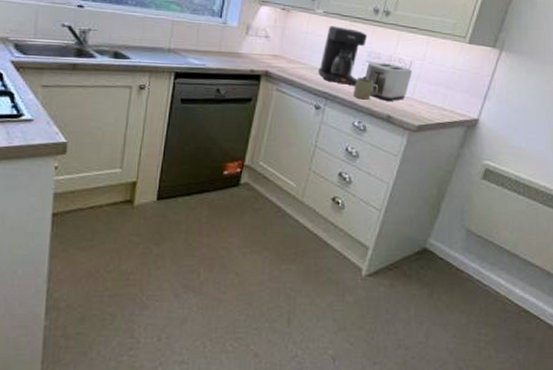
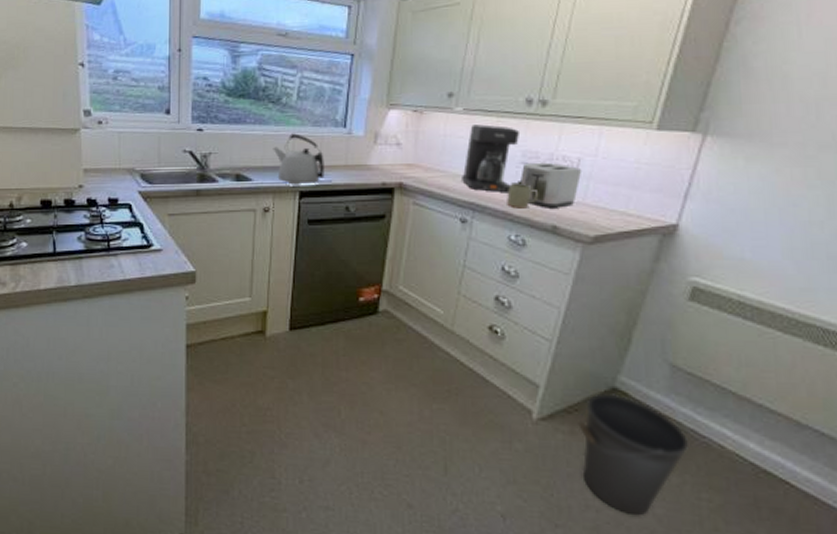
kettle: none [152,18,200,68] -> present [273,133,324,186]
bucket: none [396,253,476,351] -> present [578,393,690,516]

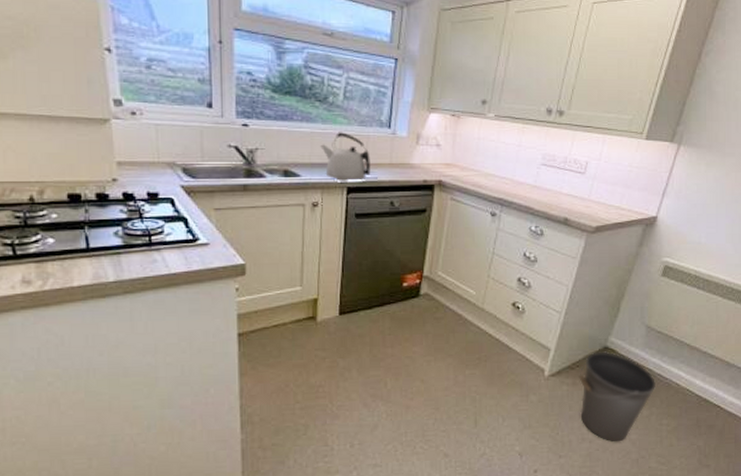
coffee maker: present [462,124,521,192] -> none [493,130,542,189]
mug: present [507,182,539,209] -> none [529,181,555,204]
toaster: present [517,162,582,208] -> none [538,164,589,204]

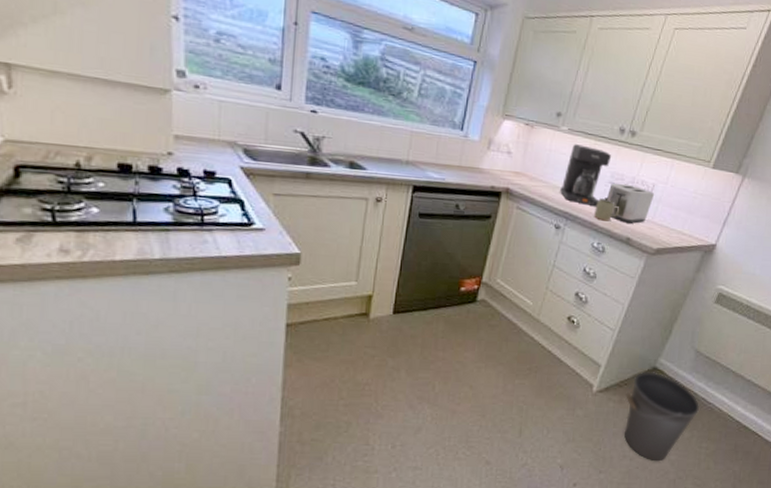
kettle: present [320,132,371,182] -> none [390,129,440,181]
coffee maker: none [493,130,542,189] -> present [560,144,612,206]
mug: none [529,181,555,204] -> present [594,198,620,221]
toaster: none [538,164,589,204] -> present [604,183,655,224]

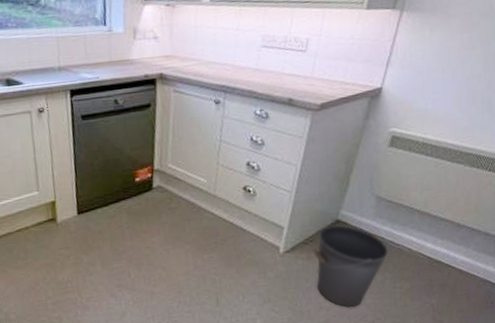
coffee maker: present [560,144,612,206] -> none [213,13,260,74]
mug: present [594,198,620,221] -> none [251,64,277,87]
toaster: present [604,183,655,224] -> none [259,44,310,84]

